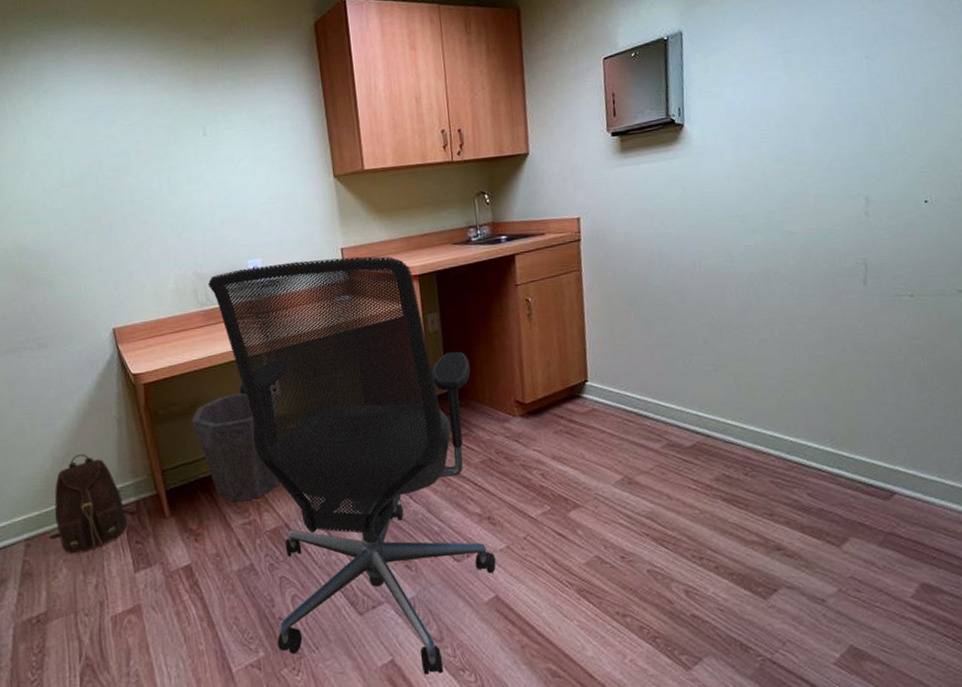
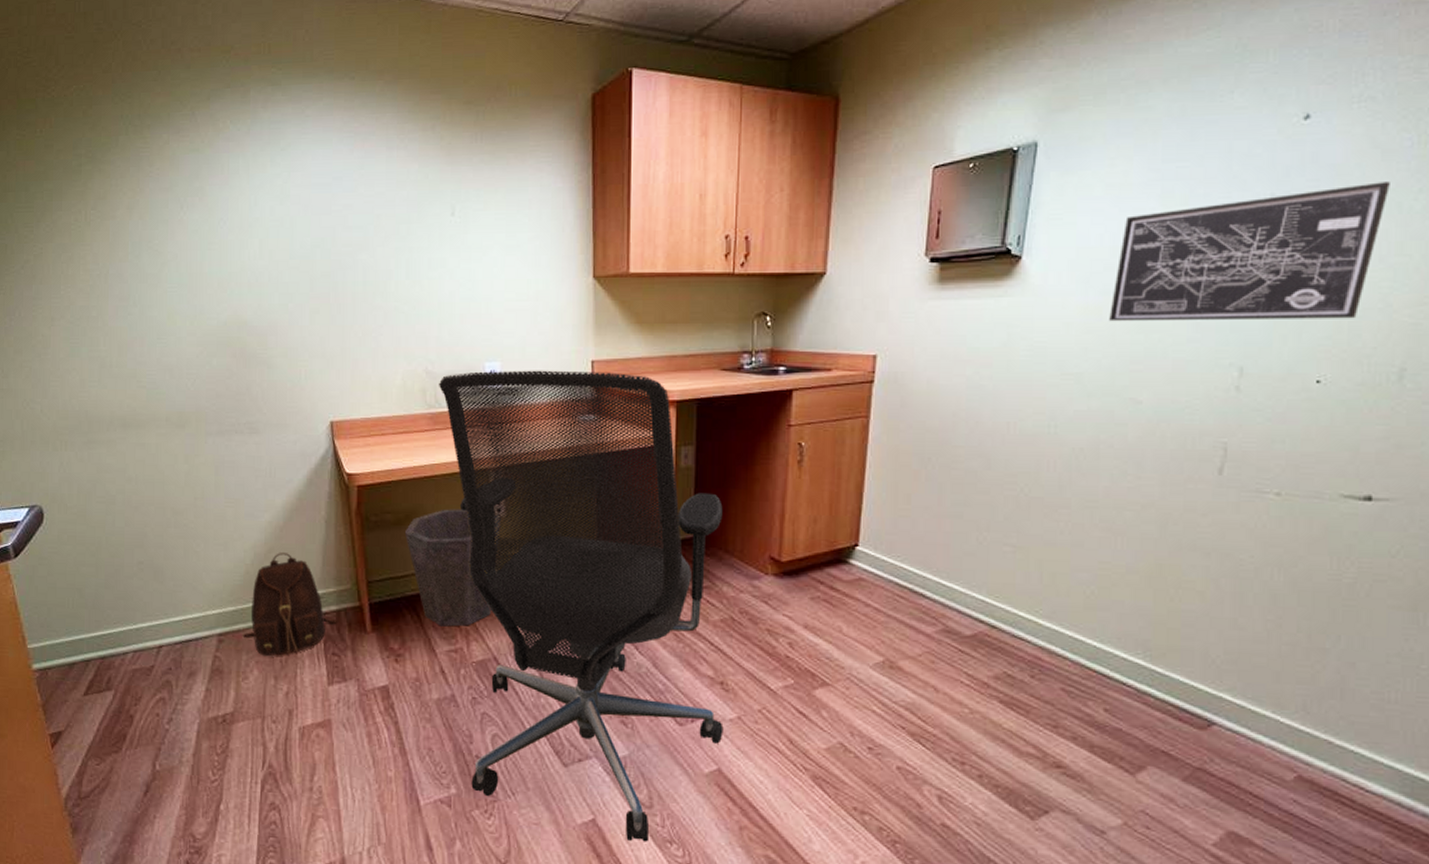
wall art: none [759,39,952,170] -> present [1109,182,1390,322]

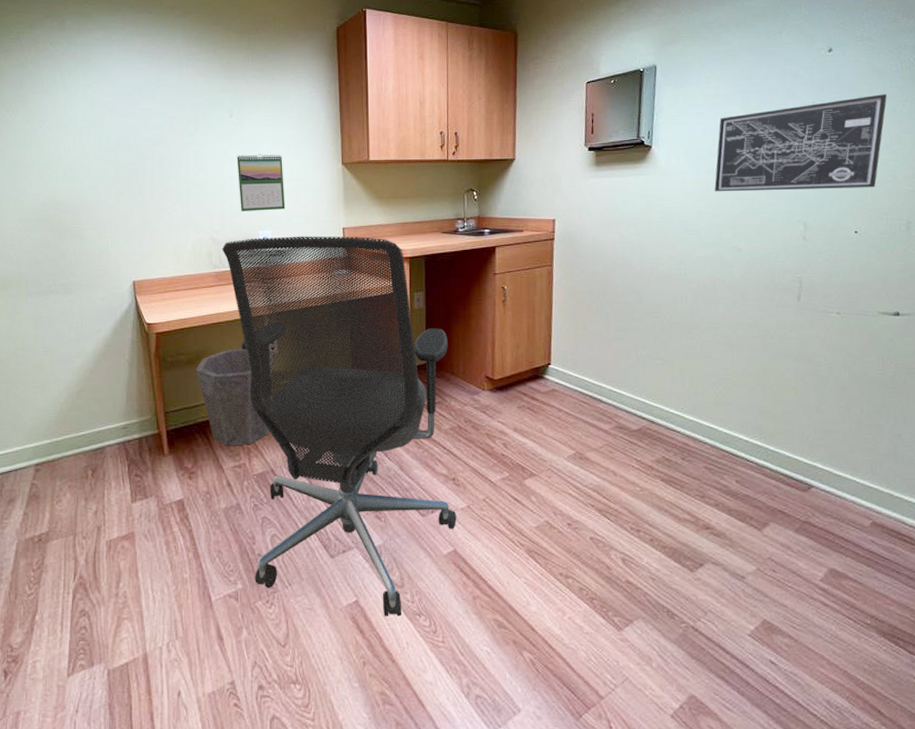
backpack: present [244,553,338,657] -> none [58,392,140,481]
calendar: none [459,264,519,337] -> present [237,154,286,211]

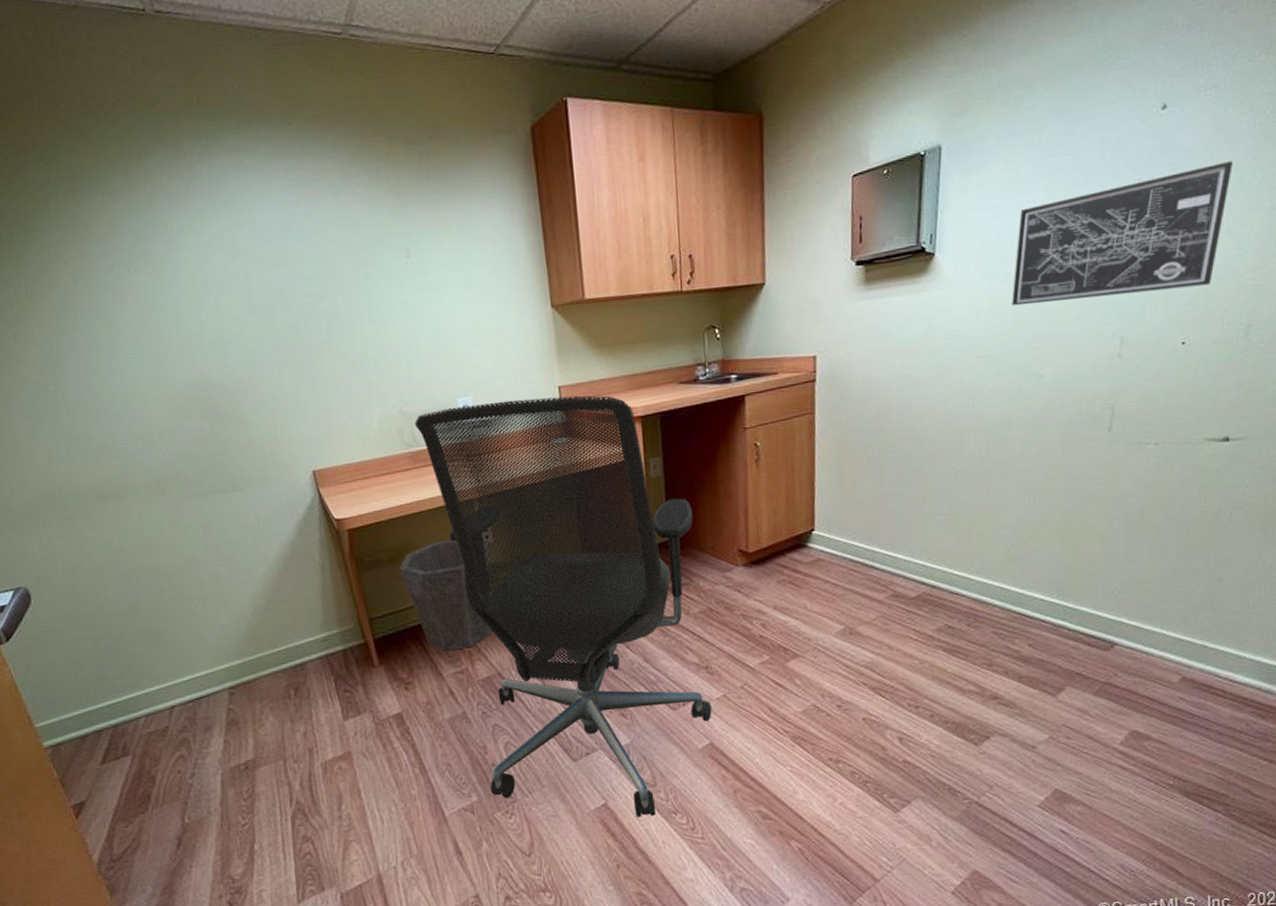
calendar: present [237,154,286,211] -> none [420,300,487,376]

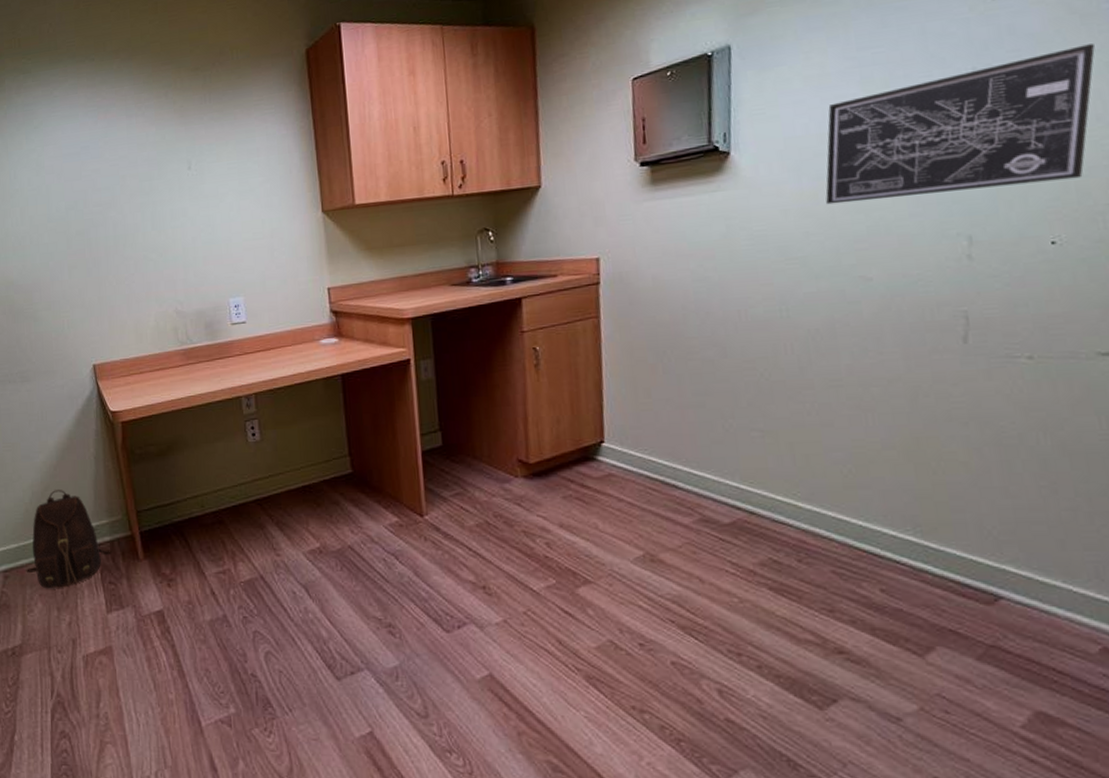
backpack: none [254,602,346,702] -> present [27,490,113,589]
waste bin: present [400,540,491,652] -> none [168,436,256,549]
office chair: present [414,395,712,817] -> none [188,296,491,753]

